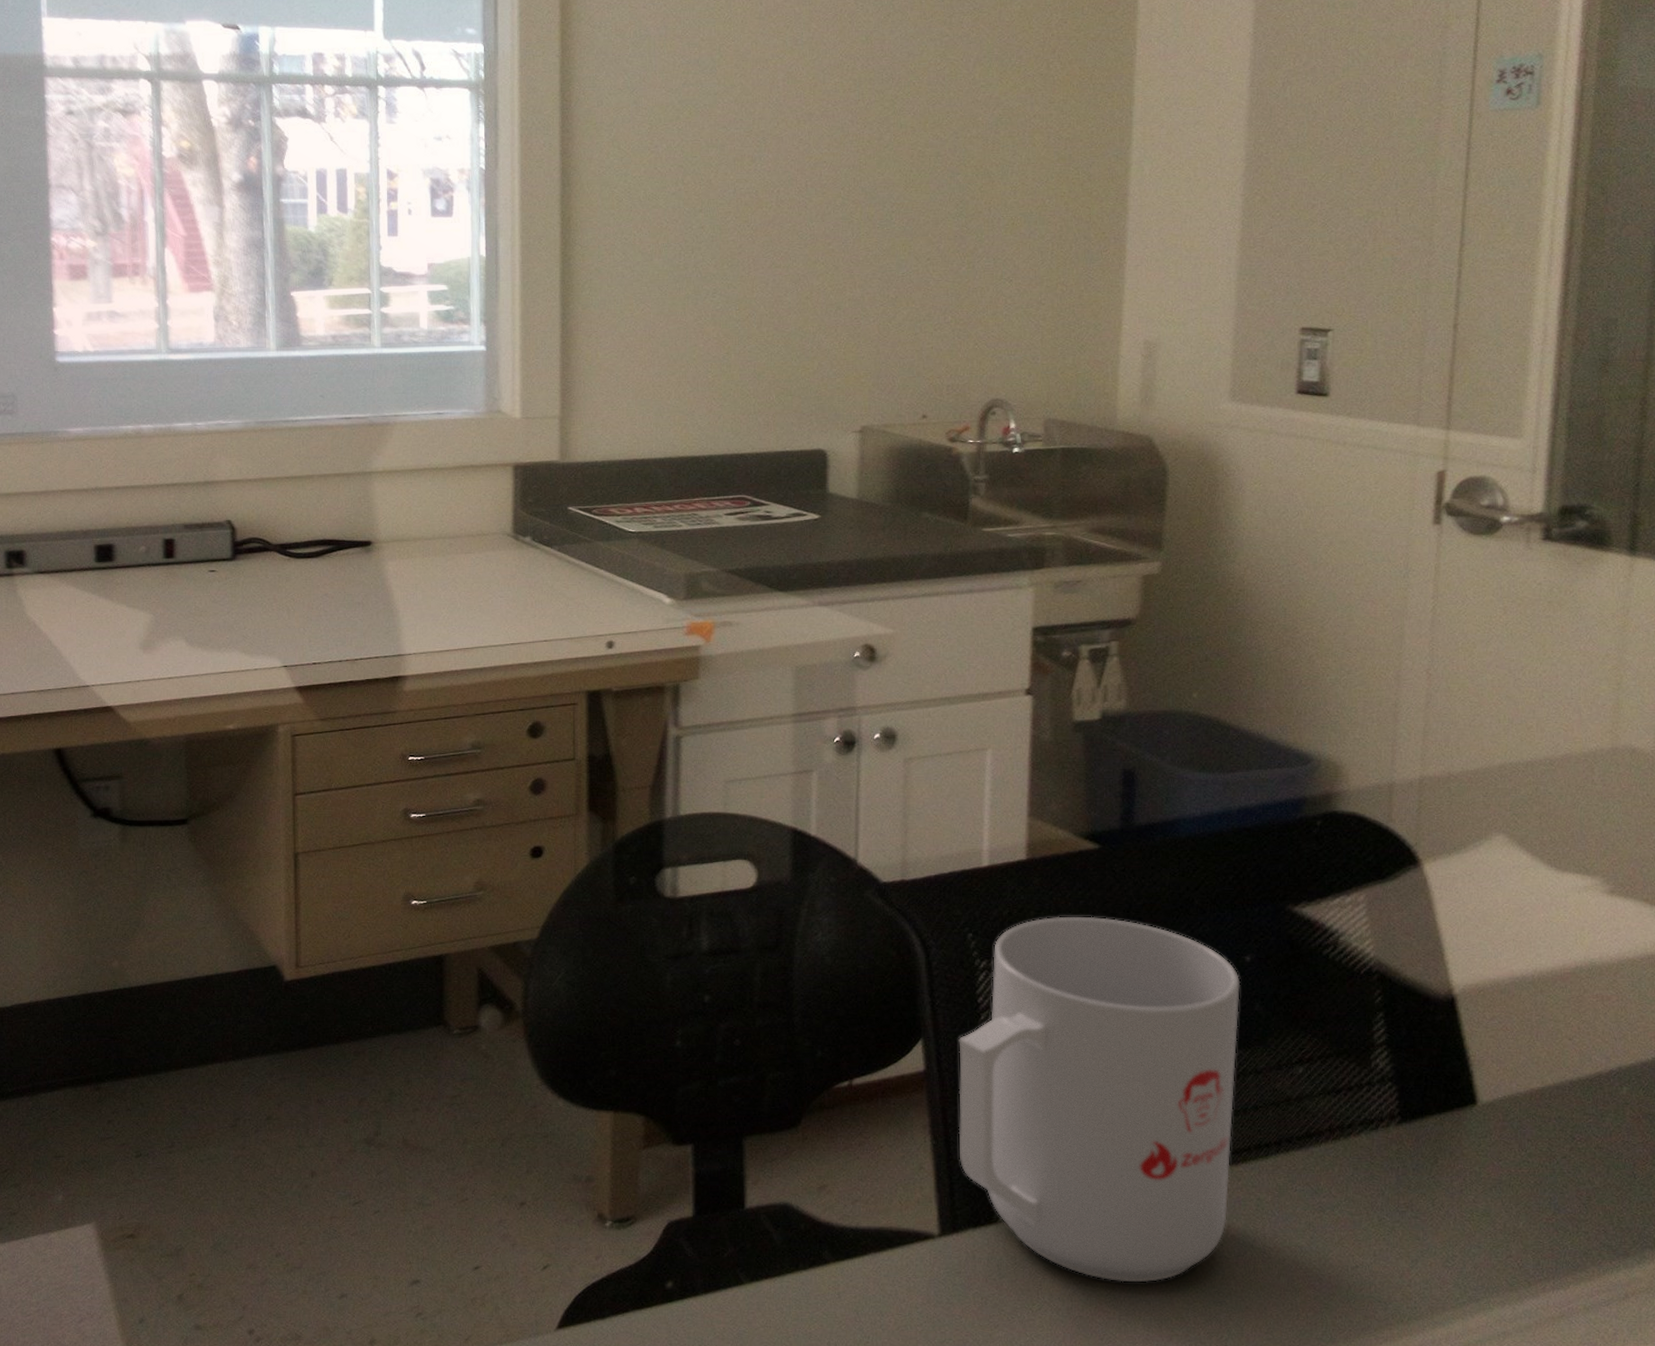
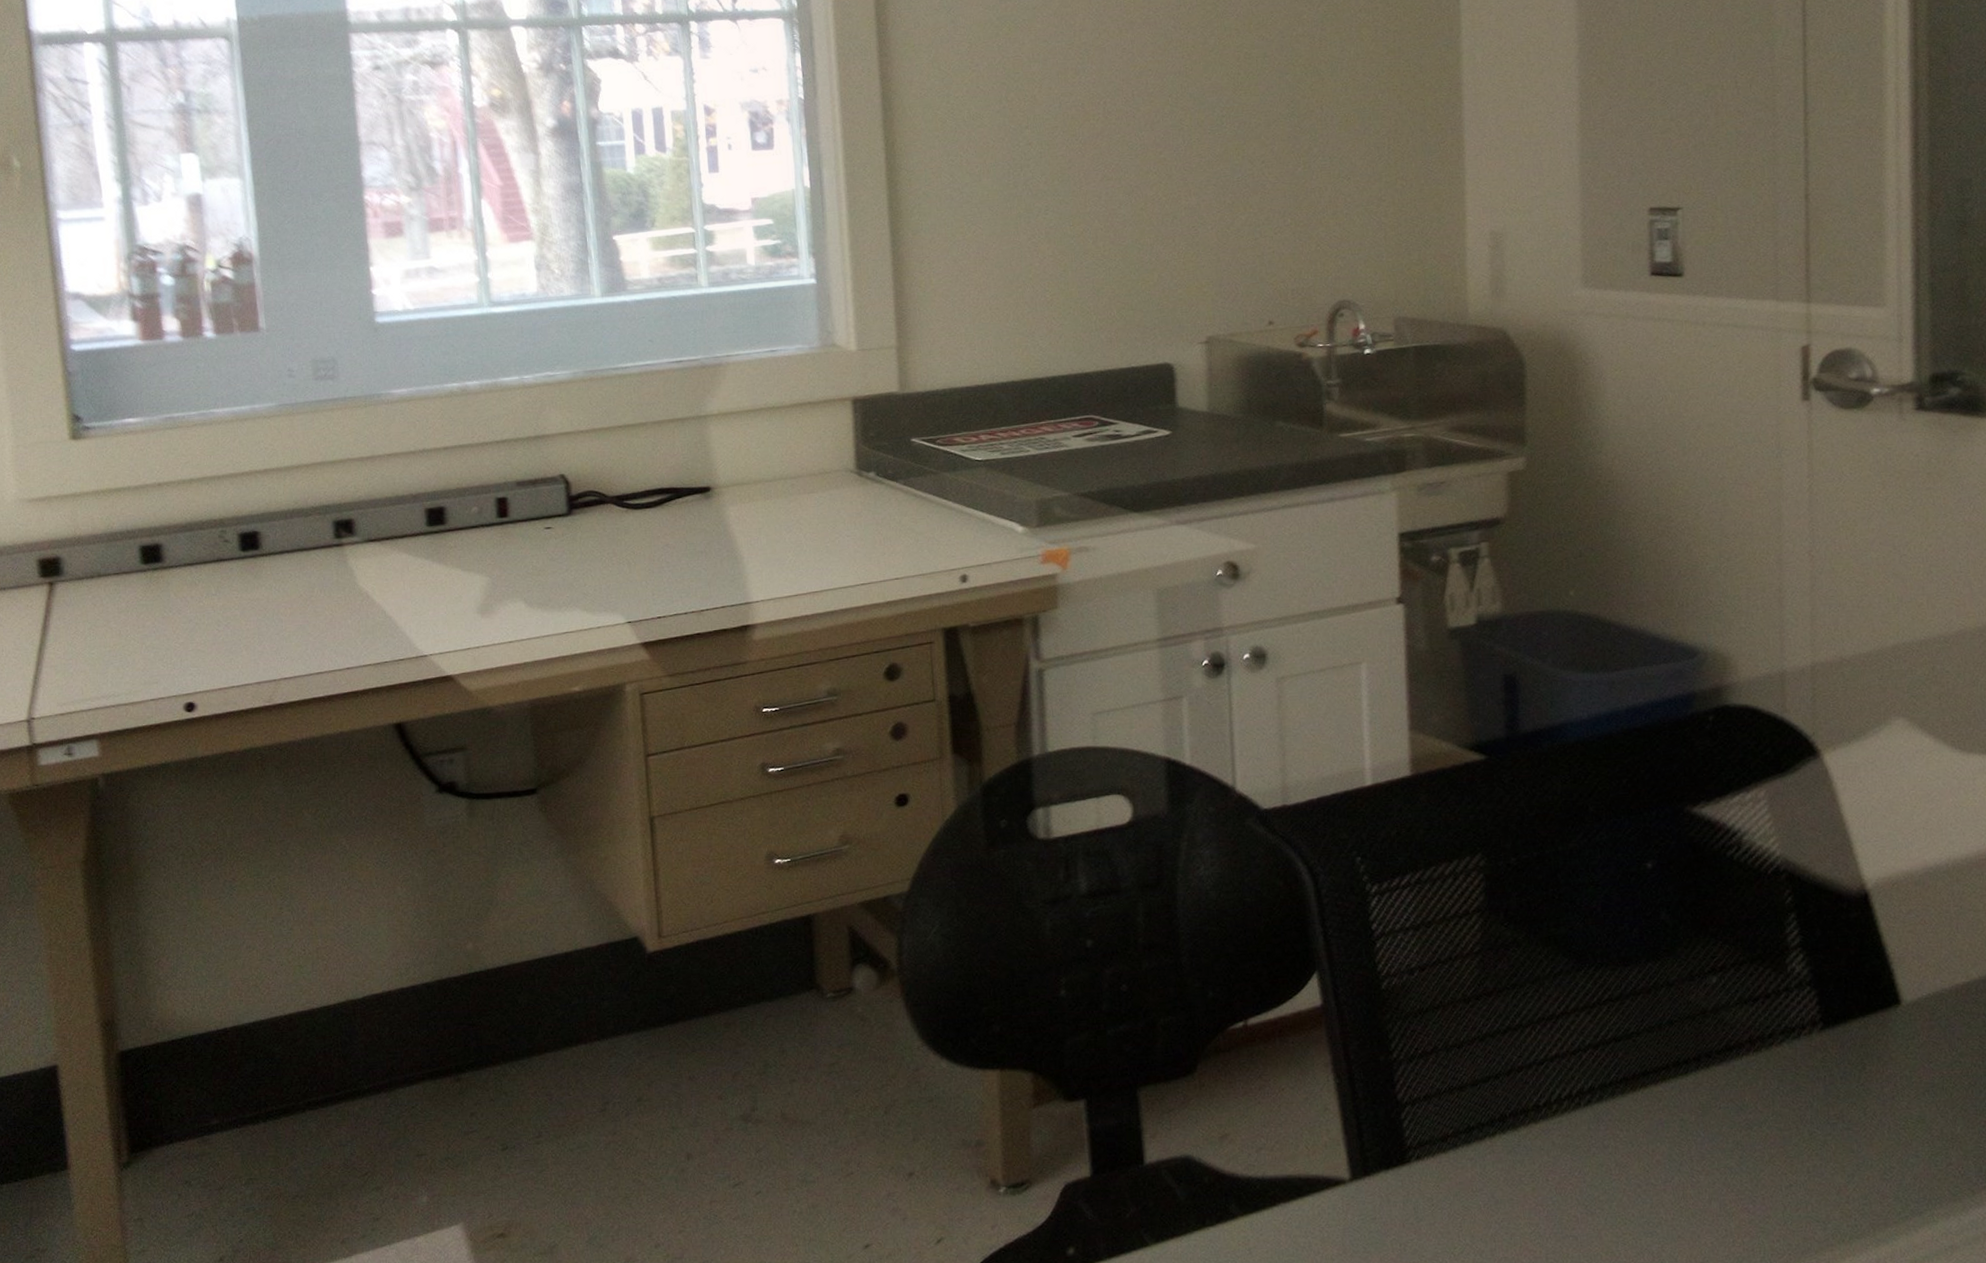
mug: present [958,916,1240,1283] -> none [1355,831,1651,1218]

